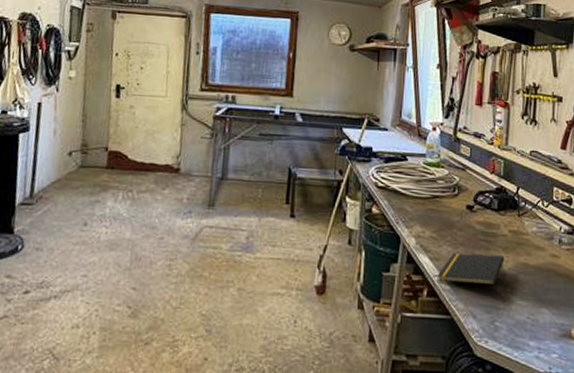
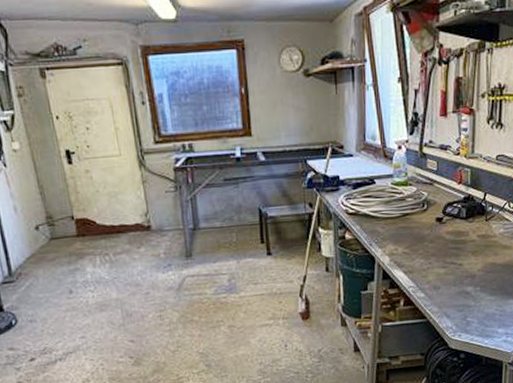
notepad: present [437,253,505,286] -> none [411,259,474,291]

